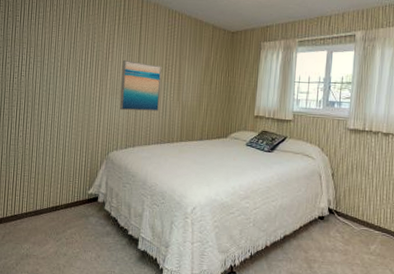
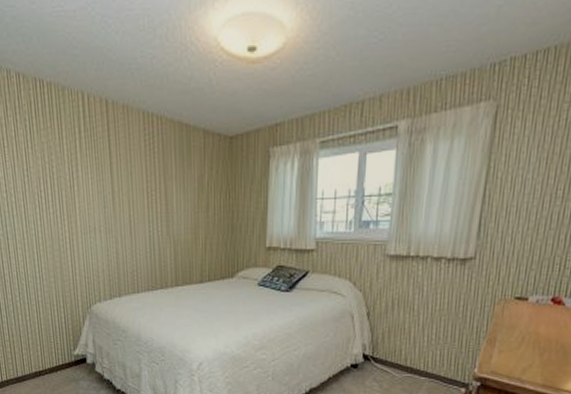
wall art: present [120,59,162,112] -> none [93,186,145,253]

